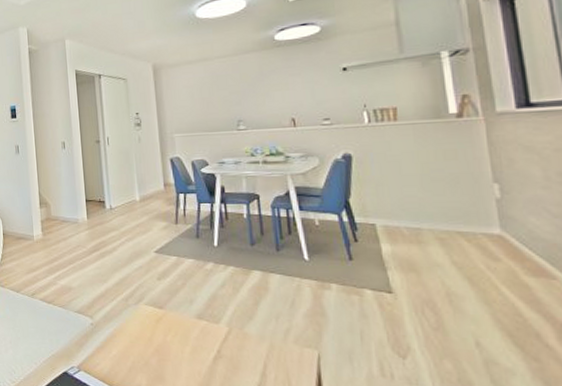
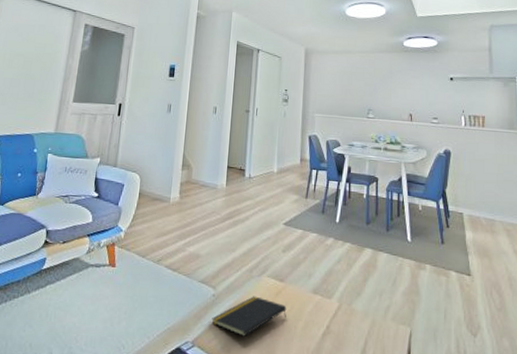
notepad: none [93,323,171,362] -> present [212,296,287,337]

